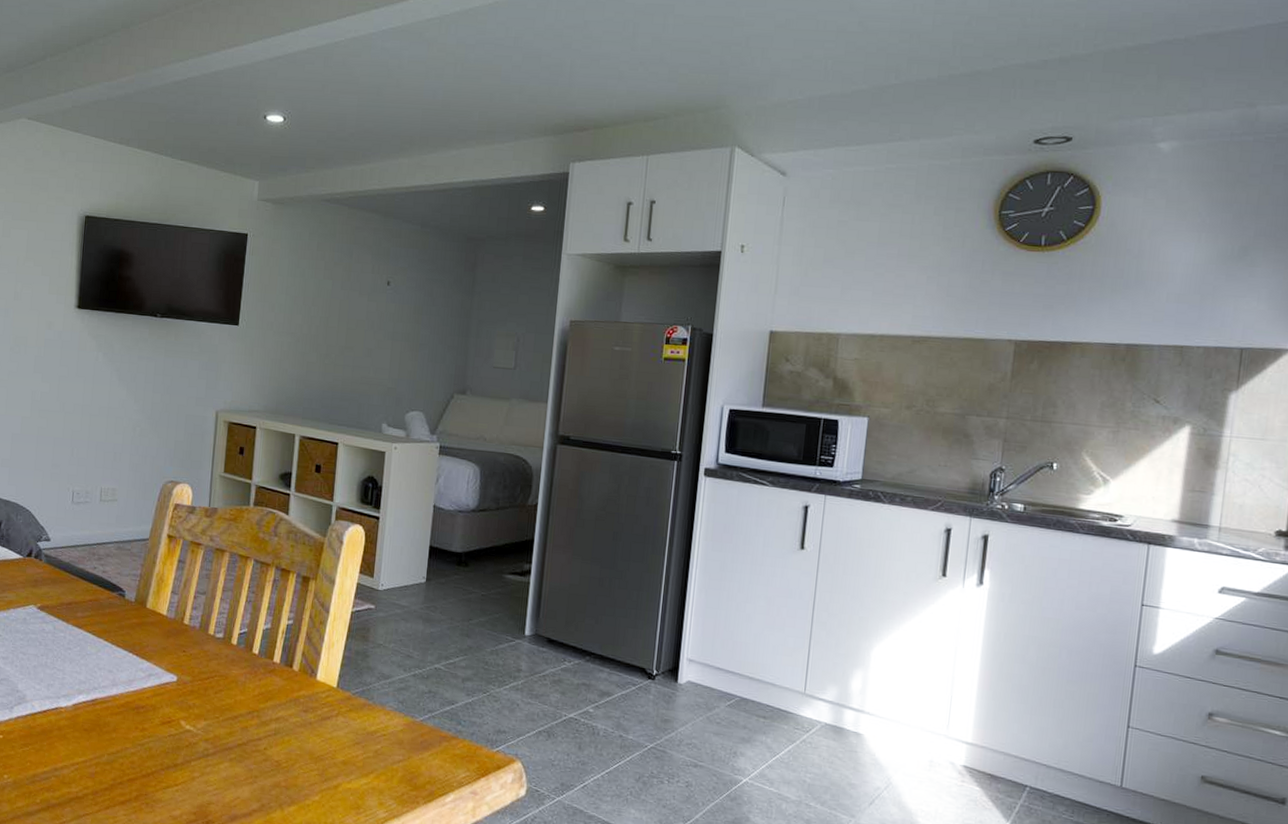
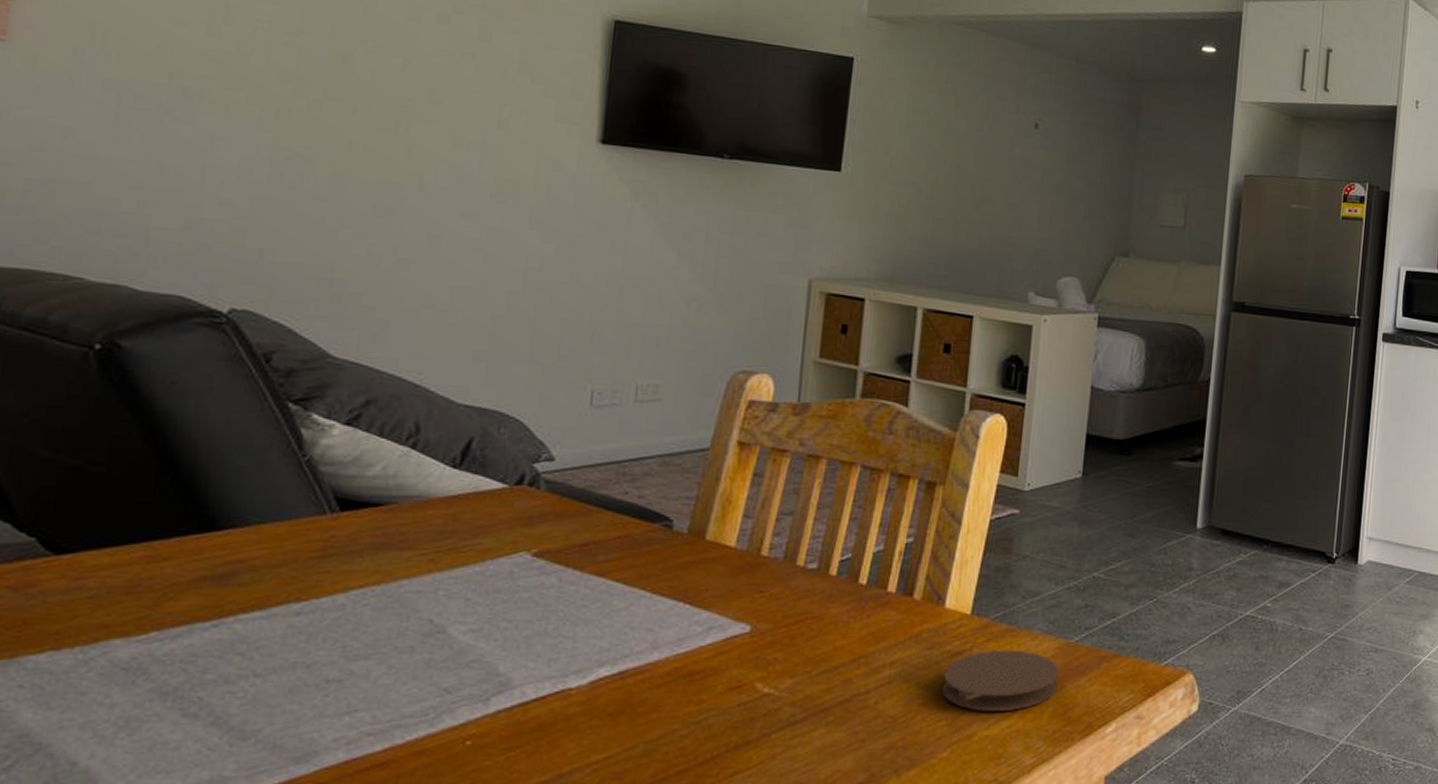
coaster: none [314,719,406,771] -> present [941,650,1059,711]

